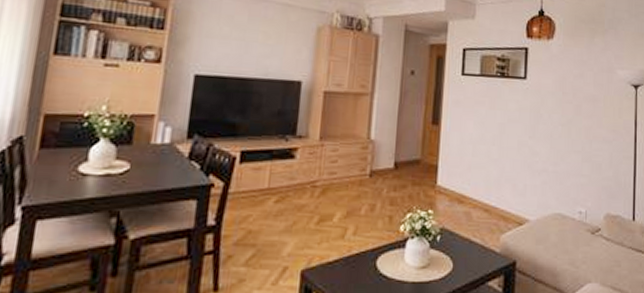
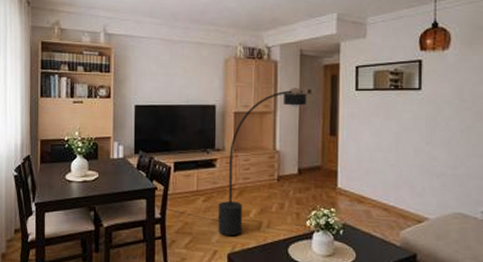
floor lamp: none [208,66,409,246] -> present [155,87,307,235]

